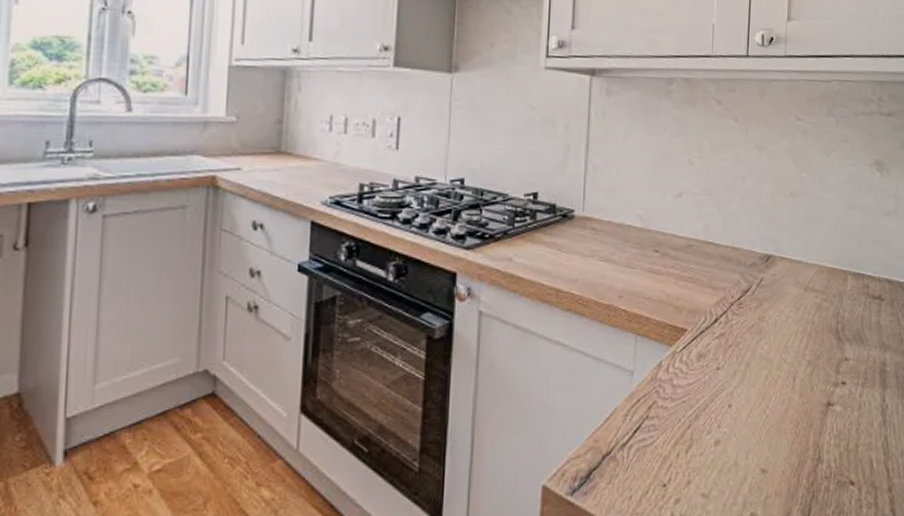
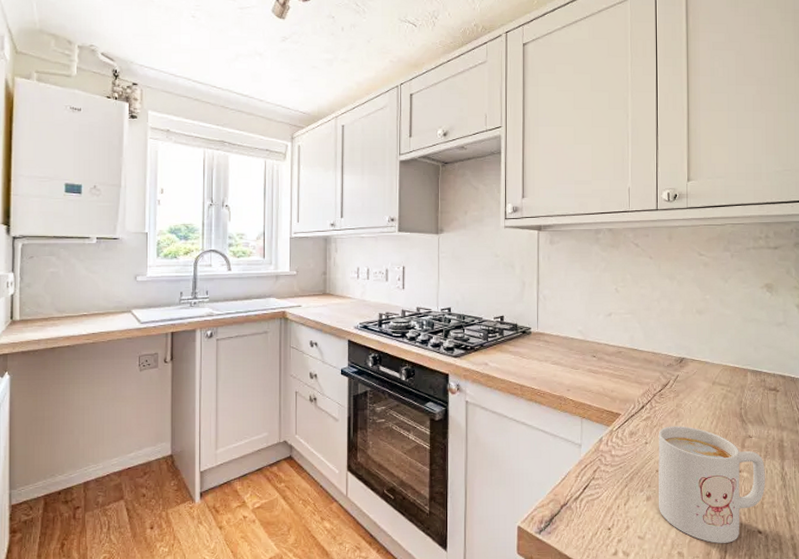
mug: none [730,345,863,500] -> present [658,426,765,543]

